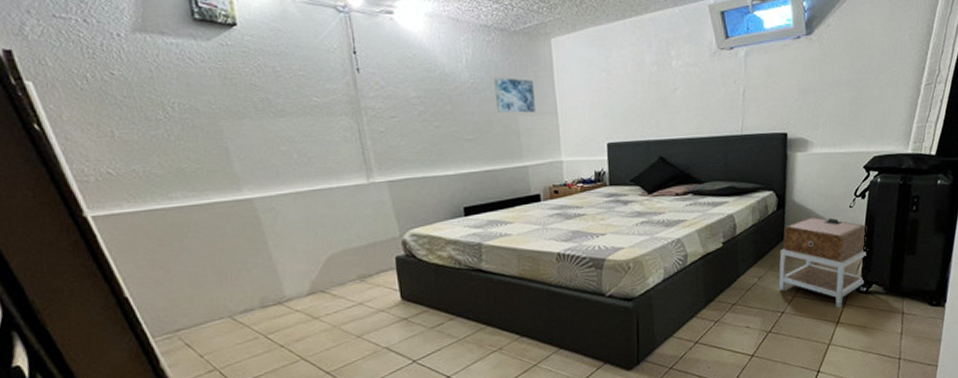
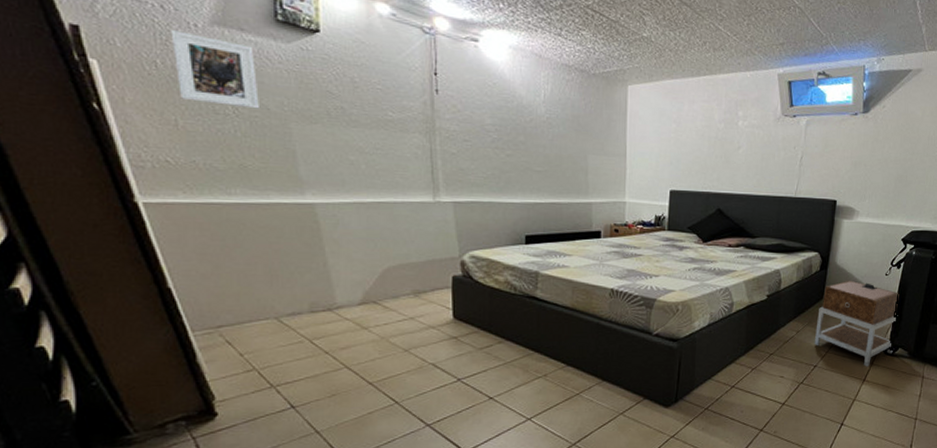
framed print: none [96,42,188,112] -> present [171,30,259,109]
wall art: present [493,77,535,113] -> none [568,115,606,153]

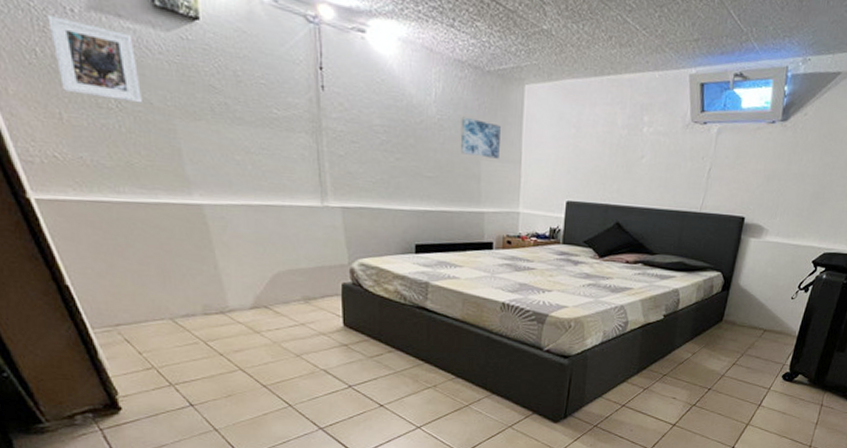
wall art: none [568,115,606,153] -> present [460,116,501,159]
nightstand: present [814,280,899,367] -> none [709,302,804,392]

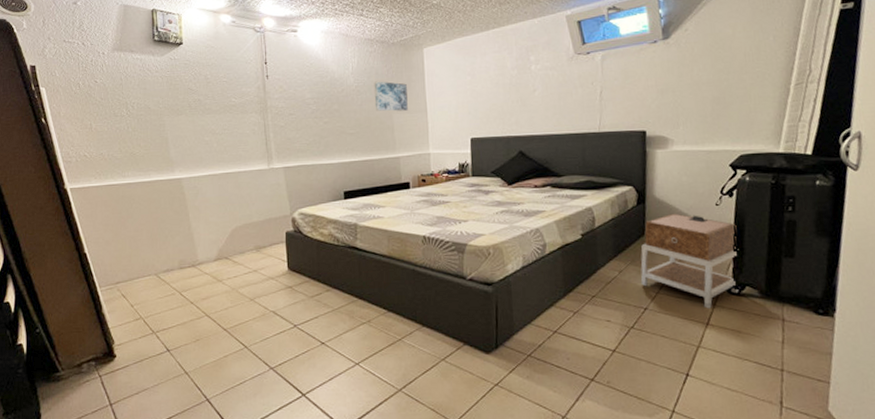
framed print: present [47,15,142,103] -> none [88,59,143,110]
nightstand: none [709,302,804,392] -> present [640,213,739,309]

